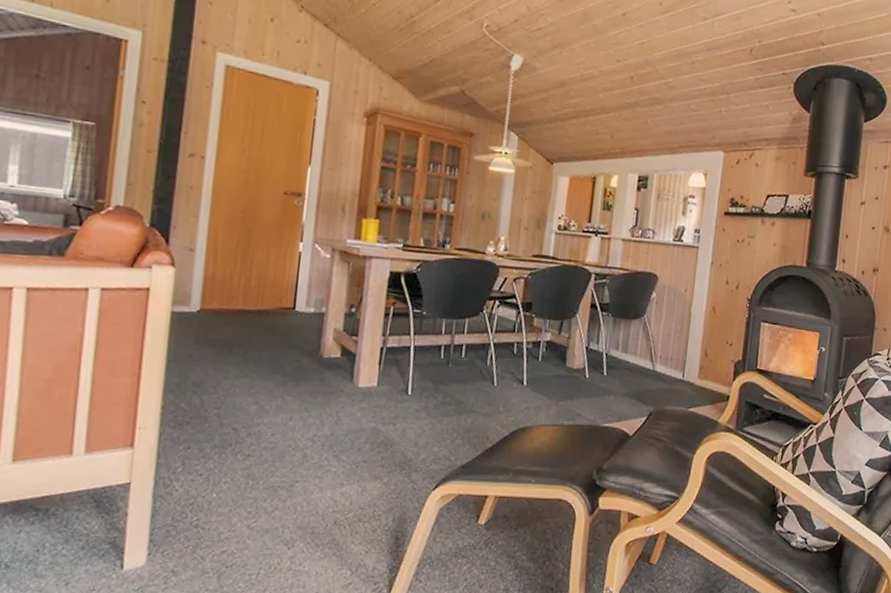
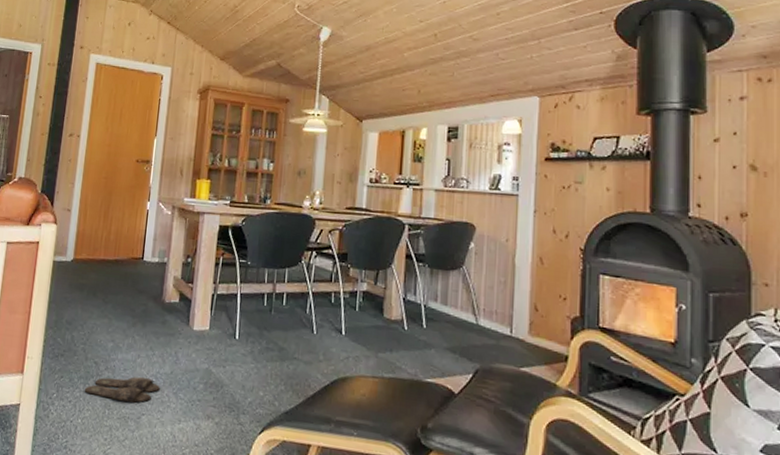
slippers: none [219,441,318,471] -> present [84,376,160,403]

